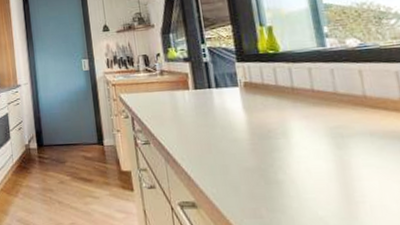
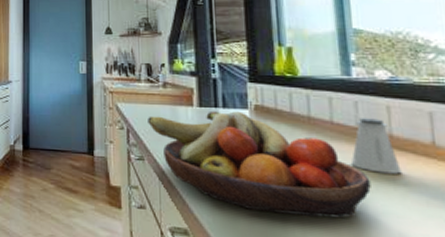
fruit bowl: none [149,89,352,178] -> present [148,111,371,219]
saltshaker: none [332,82,377,131] -> present [350,118,402,174]

